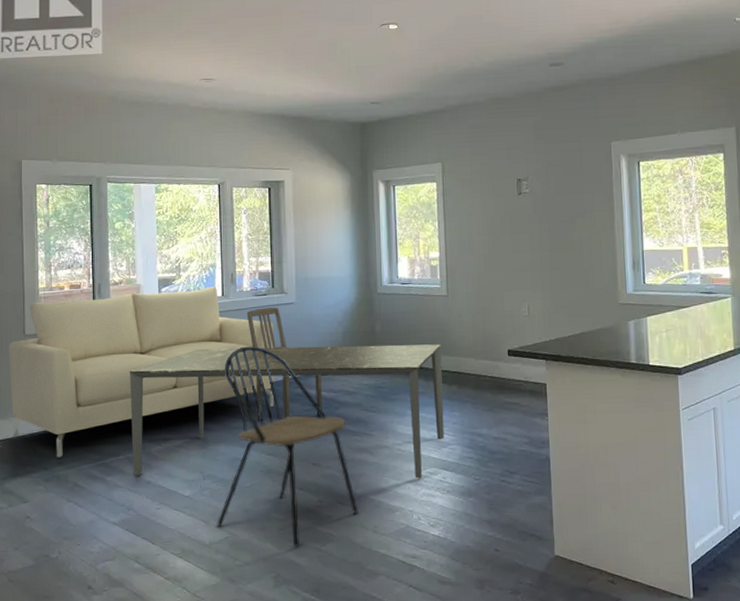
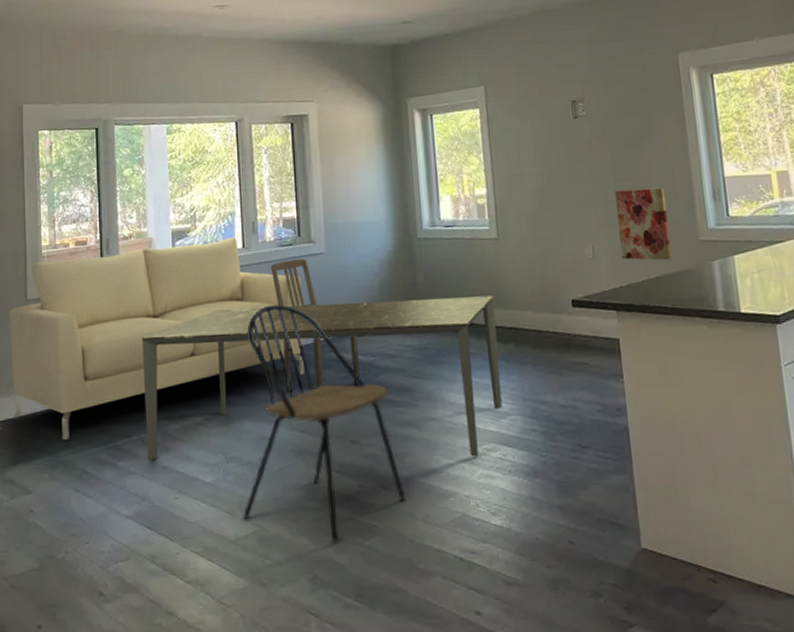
wall art: none [550,257,595,319] -> present [615,188,672,261]

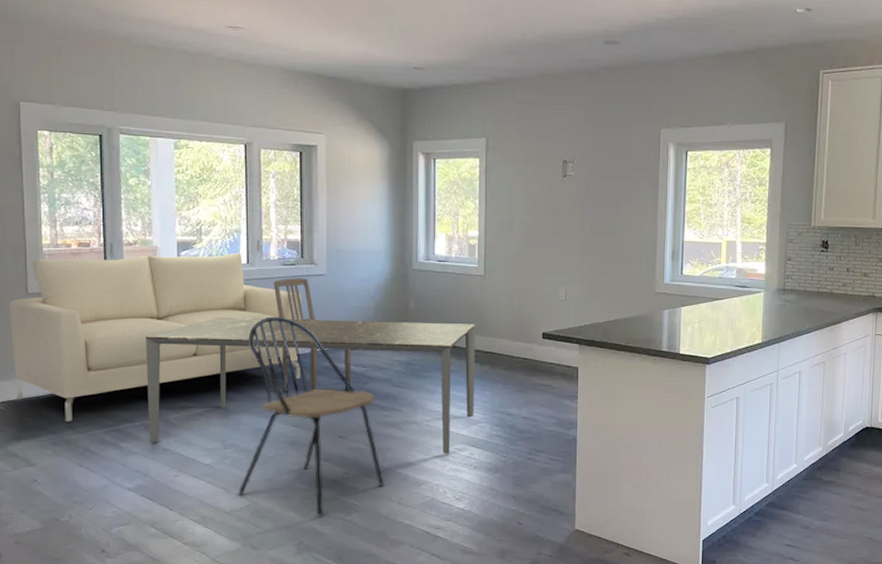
wall art: present [615,188,672,261] -> none [589,244,632,307]

